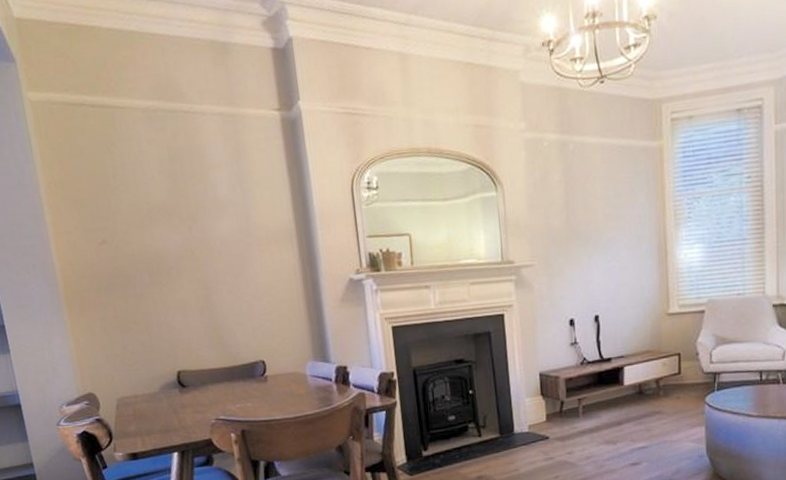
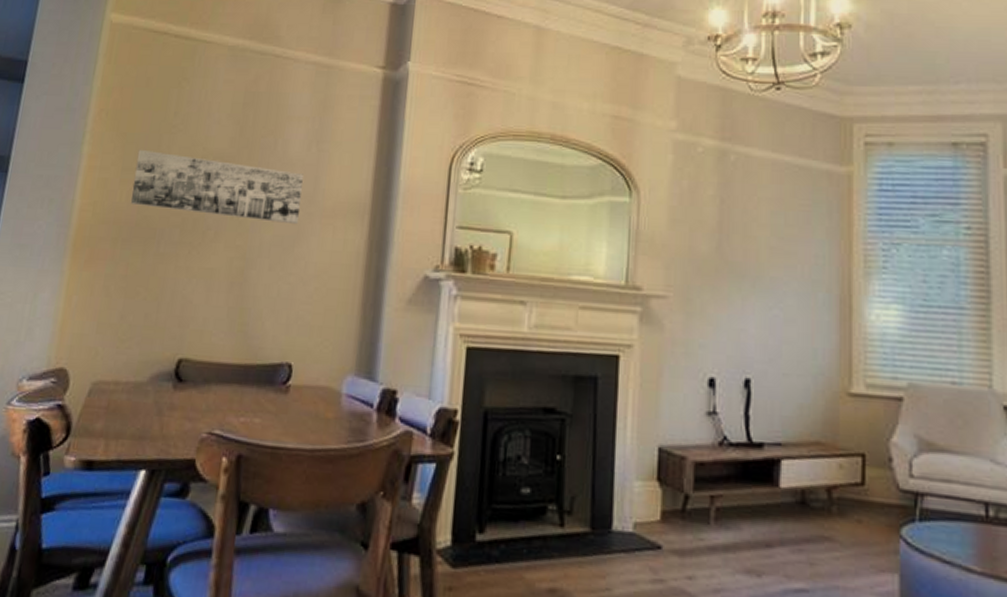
wall art: none [92,211,242,259] -> present [130,149,303,225]

